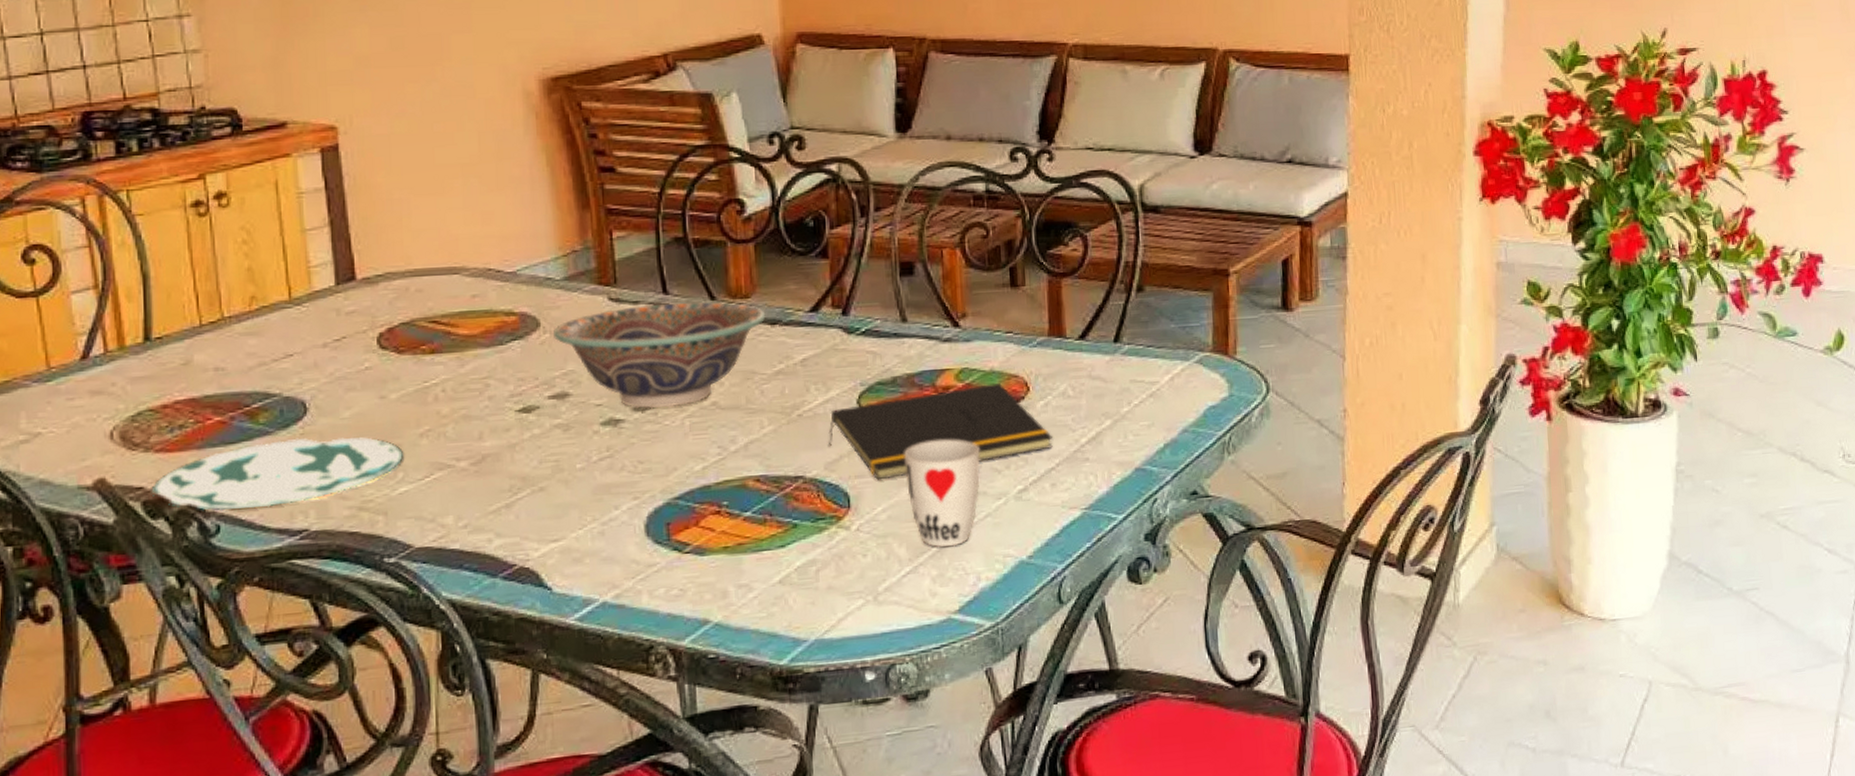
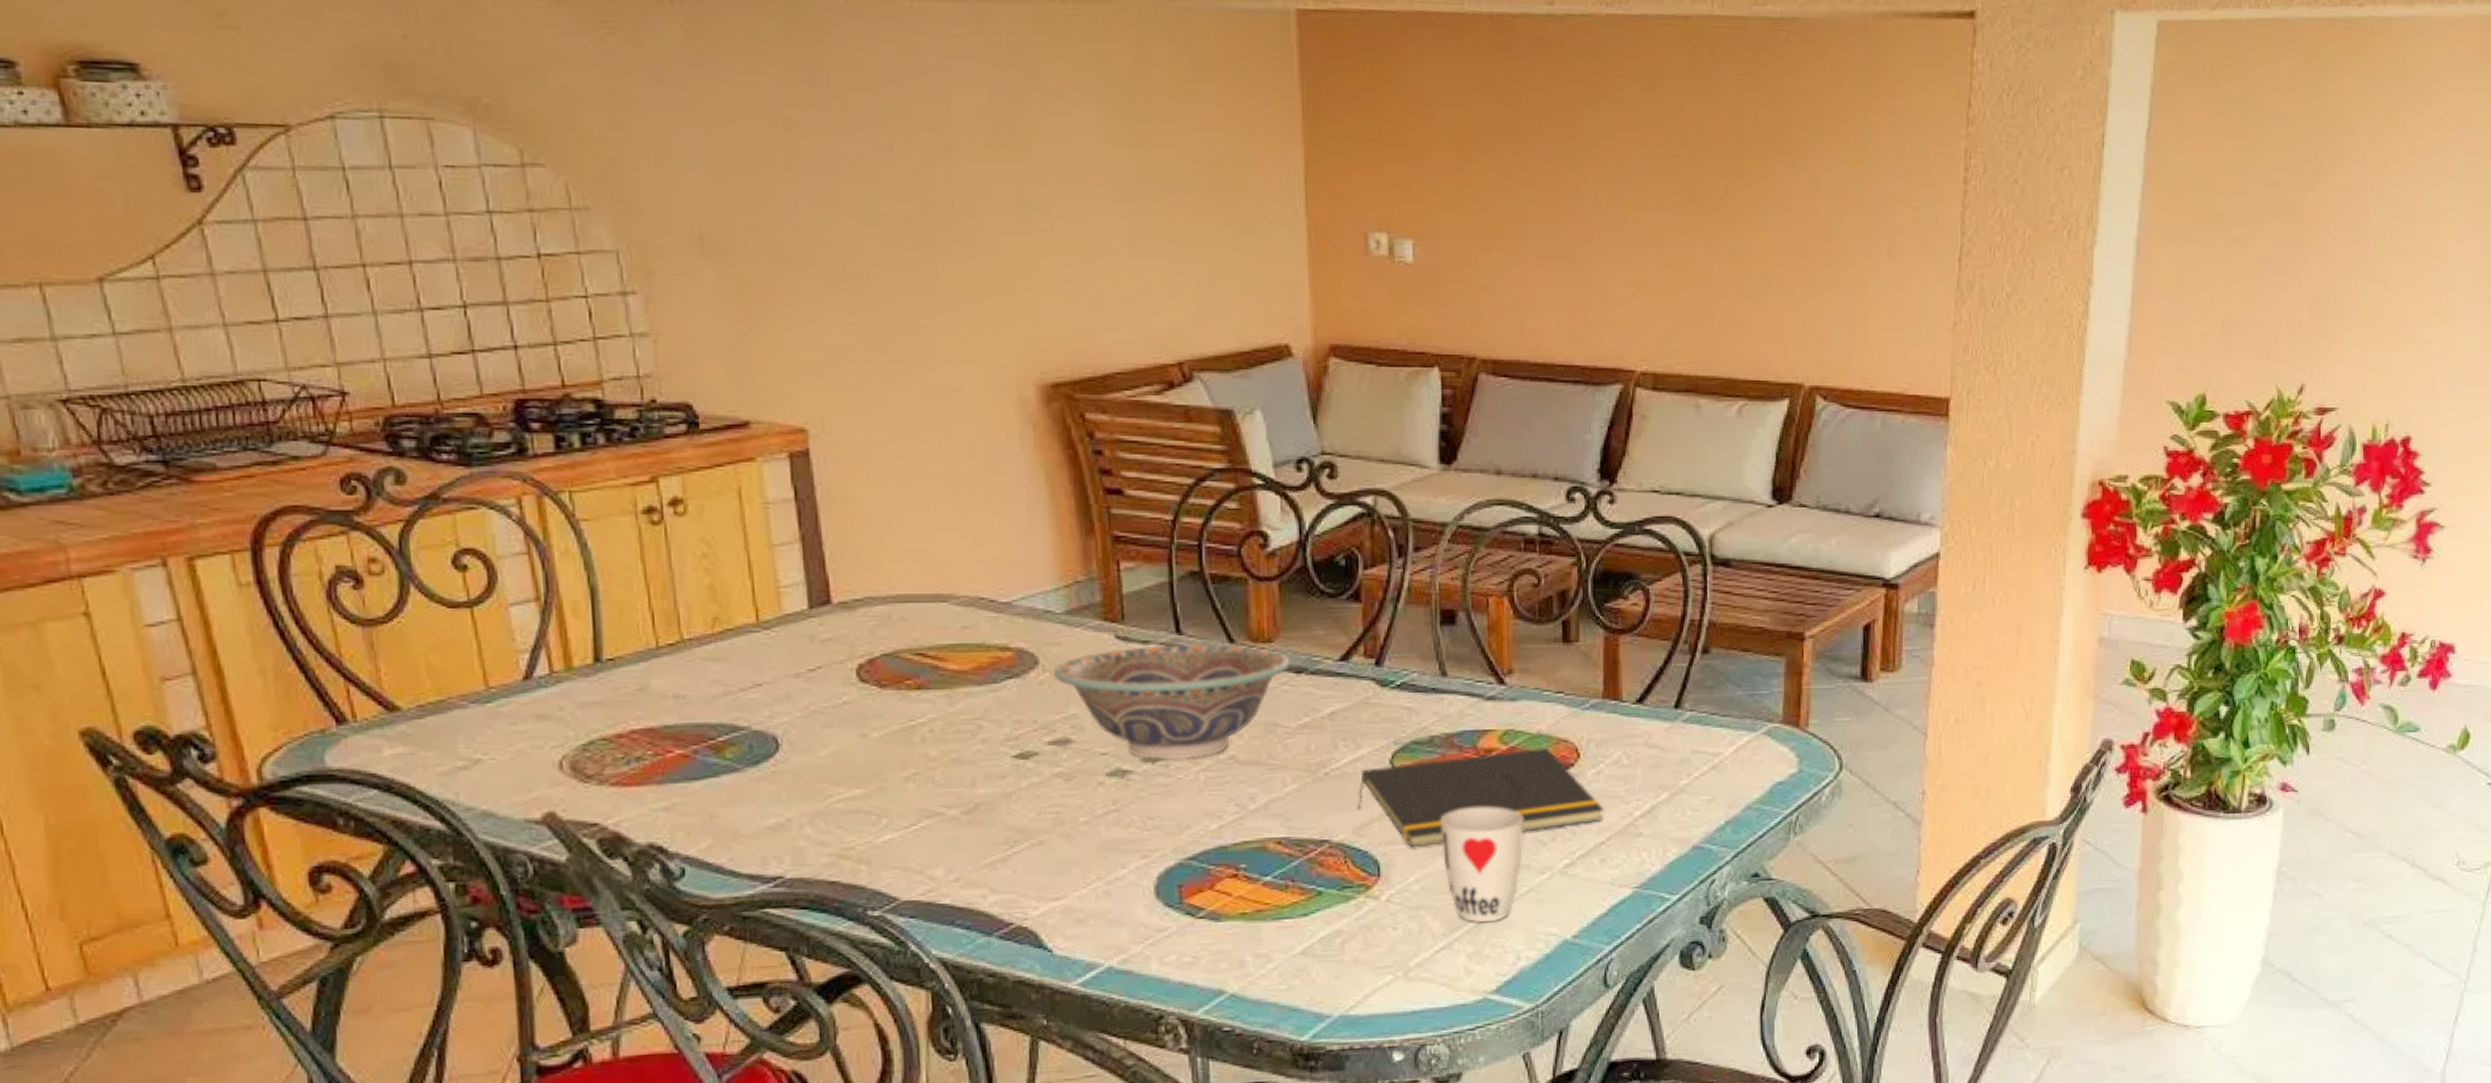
plate: present [151,437,403,511] -> none [607,776,887,853]

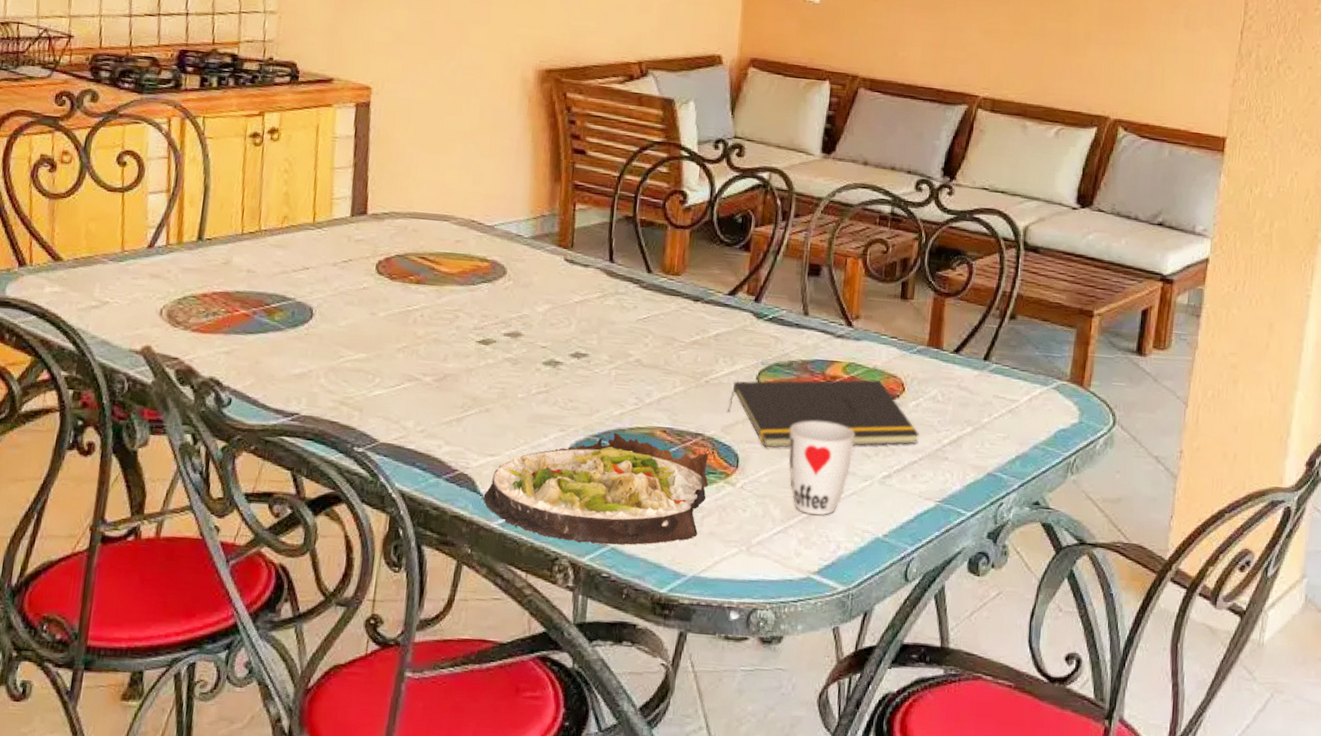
salad plate: none [1052,851,1345,994] -> present [483,432,709,545]
decorative bowl: present [1054,644,1291,760] -> none [516,268,691,359]

